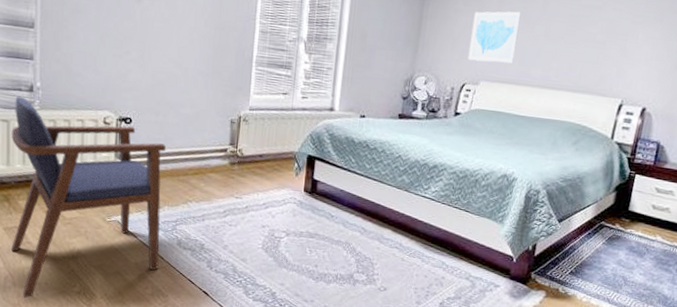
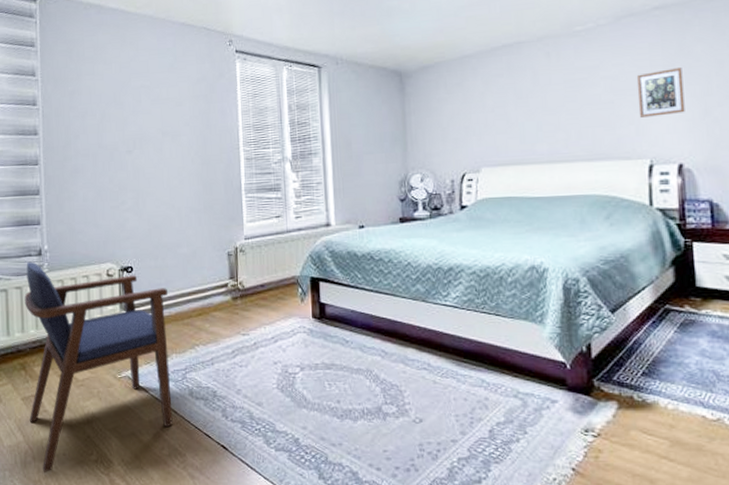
wall art: present [467,11,522,64] -> none [459,88,514,148]
picture frame: none [622,22,668,64] -> present [636,68,685,118]

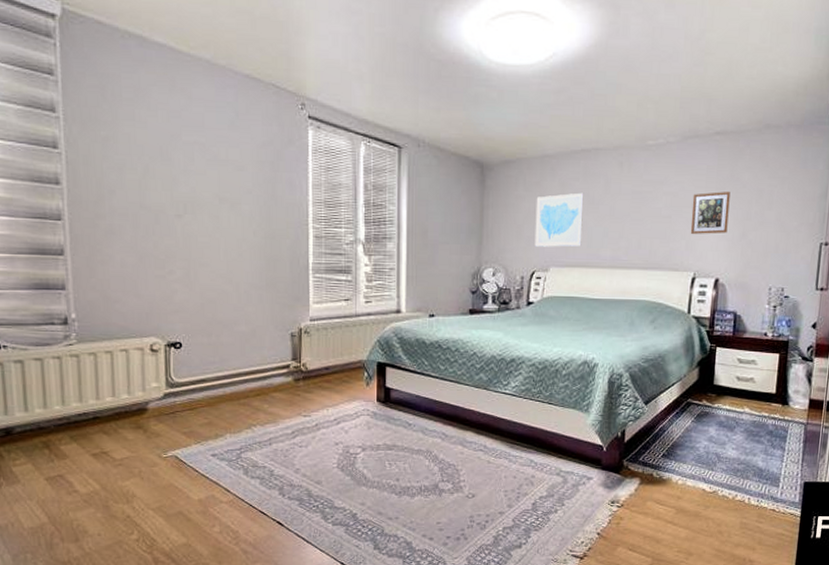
armchair: present [24,261,173,473] -> none [46,330,225,554]
wall art: none [459,88,514,148] -> present [534,192,584,247]

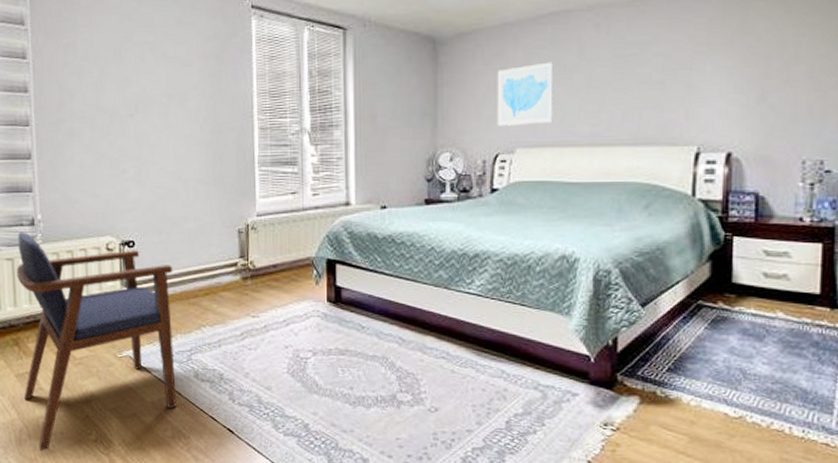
armchair: none [46,330,225,554] -> present [16,231,177,452]
picture frame: present [690,192,731,234] -> none [690,47,741,100]

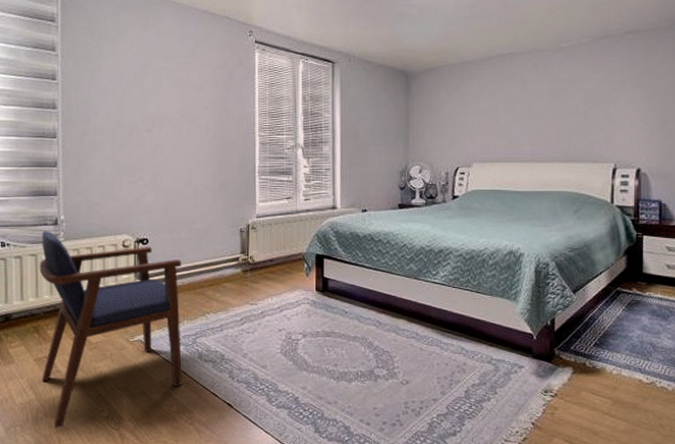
wall art: present [497,61,554,126] -> none [457,93,502,145]

